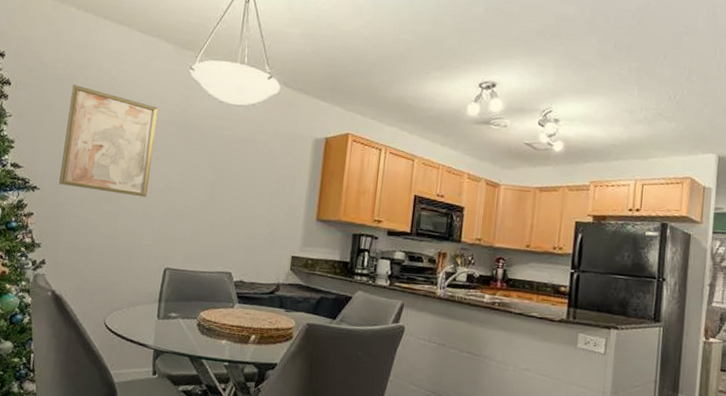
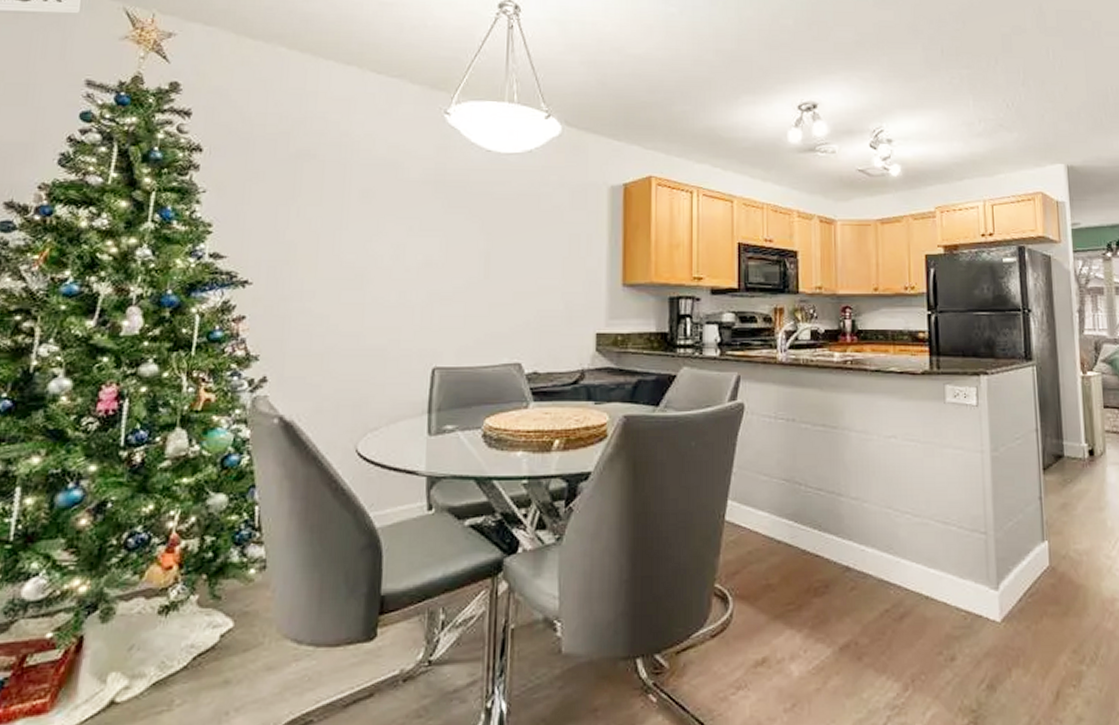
wall art: present [59,85,159,198] -> none [279,145,407,280]

